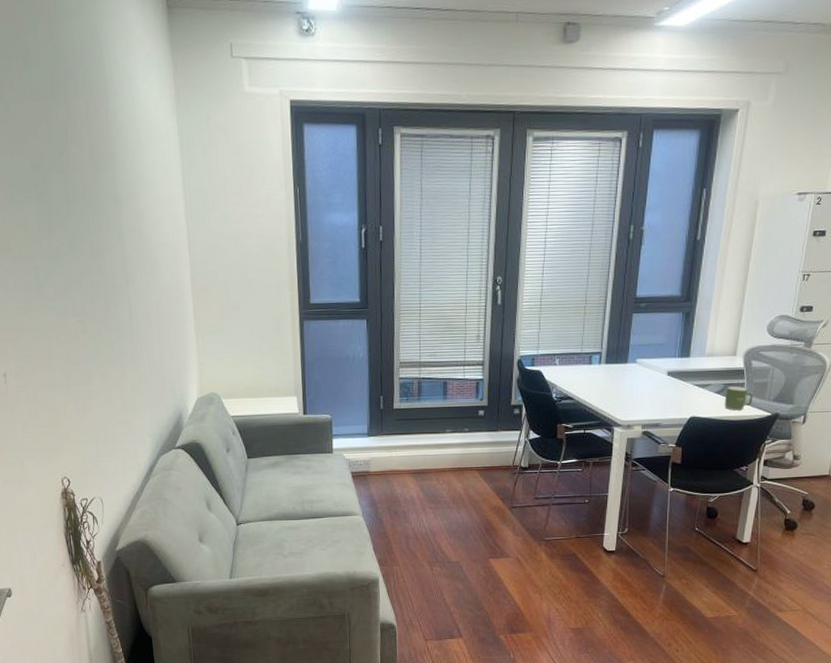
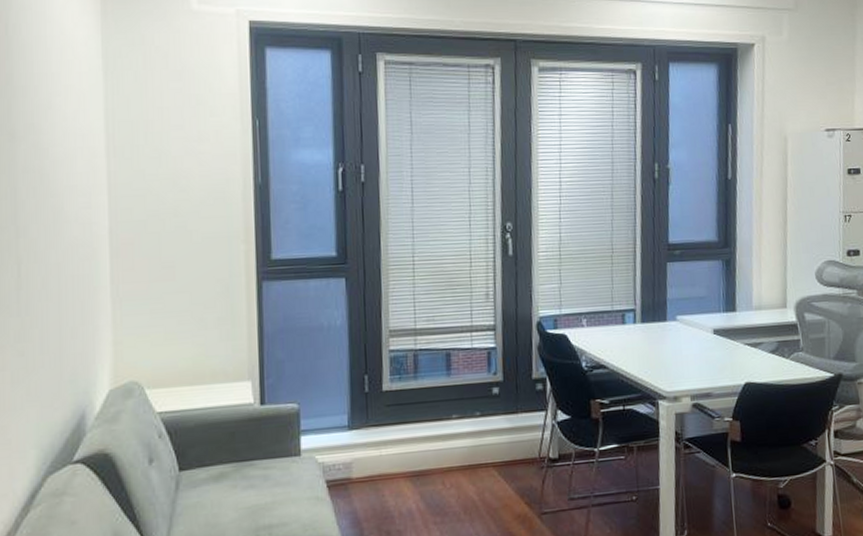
mug: present [724,386,753,411] -> none [780,343,812,373]

